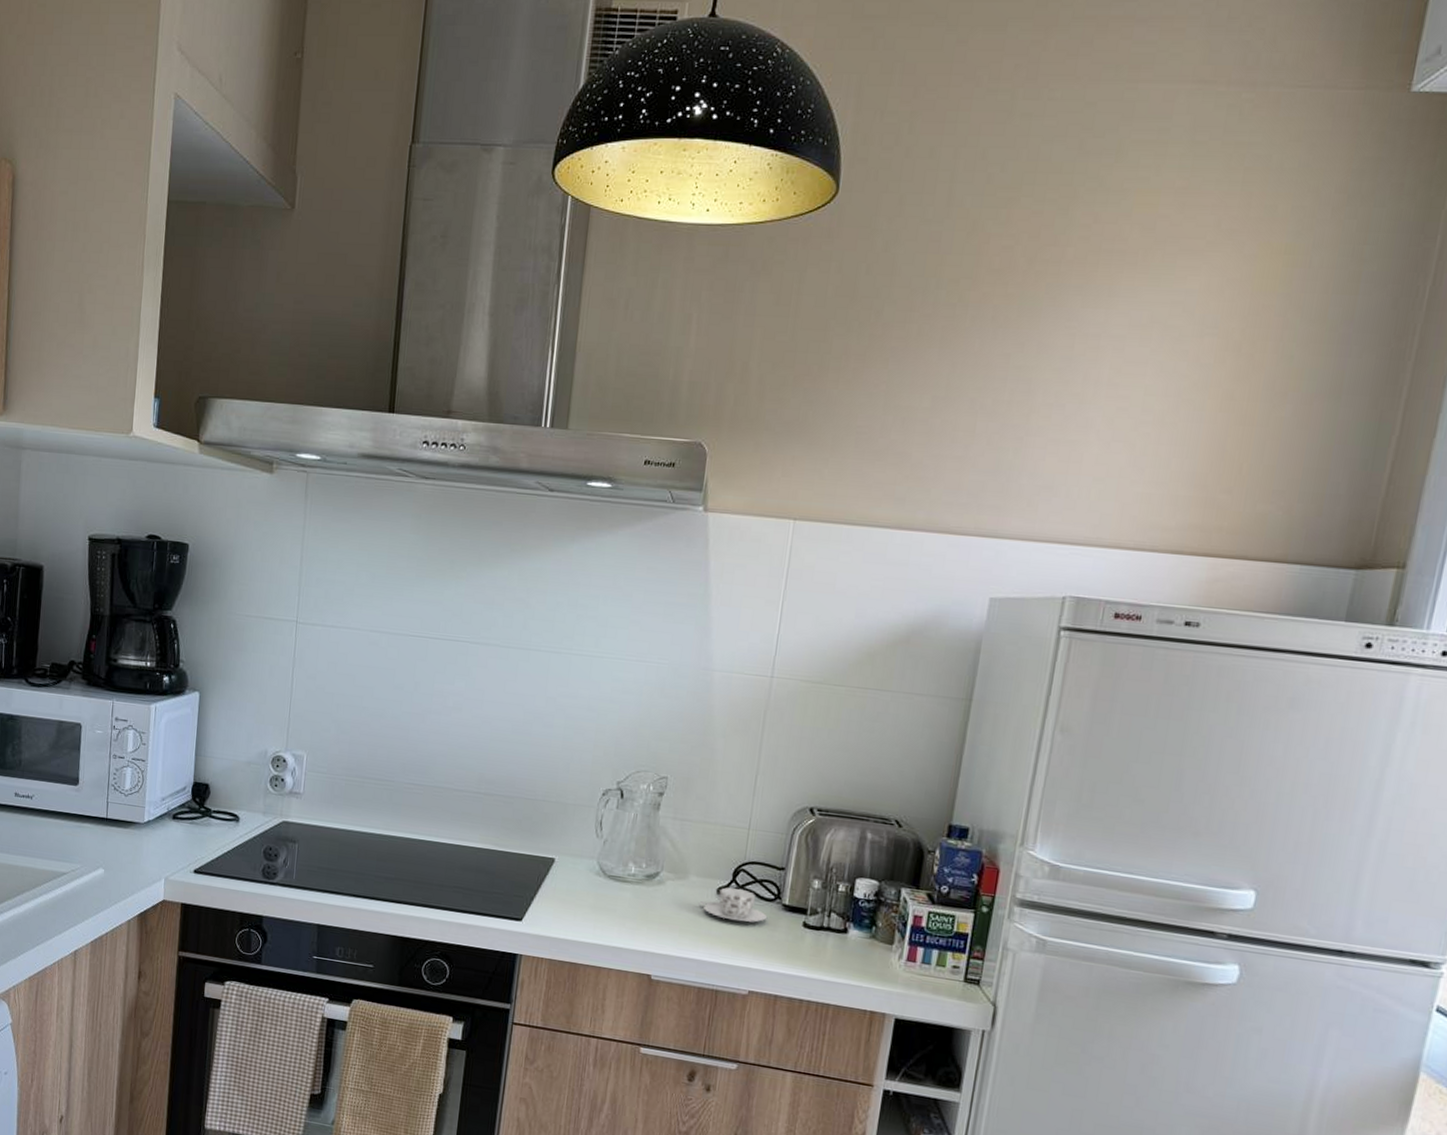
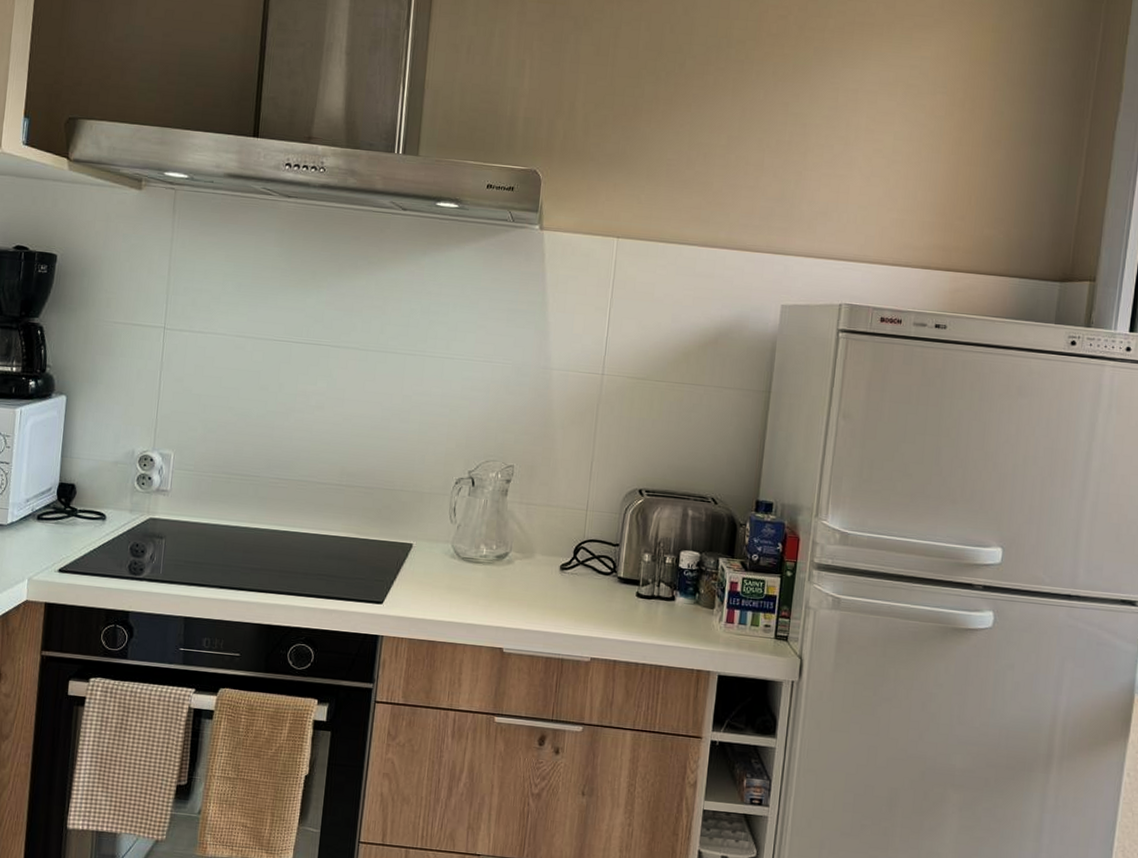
teacup: present [699,887,767,923] -> none [544,564,605,595]

